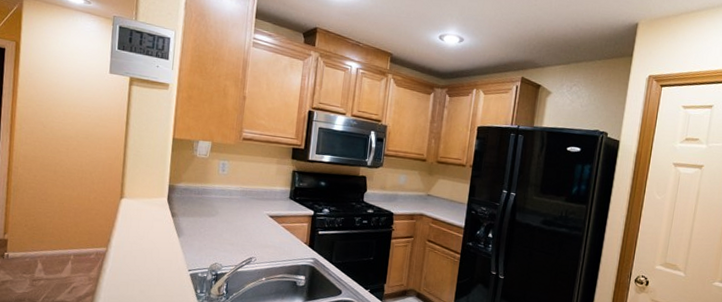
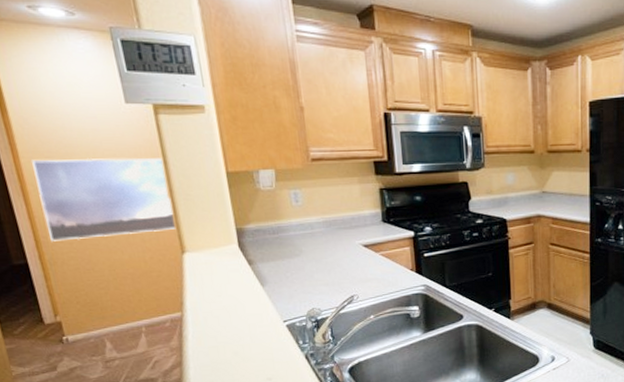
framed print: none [20,105,126,178] -> present [32,157,177,241]

